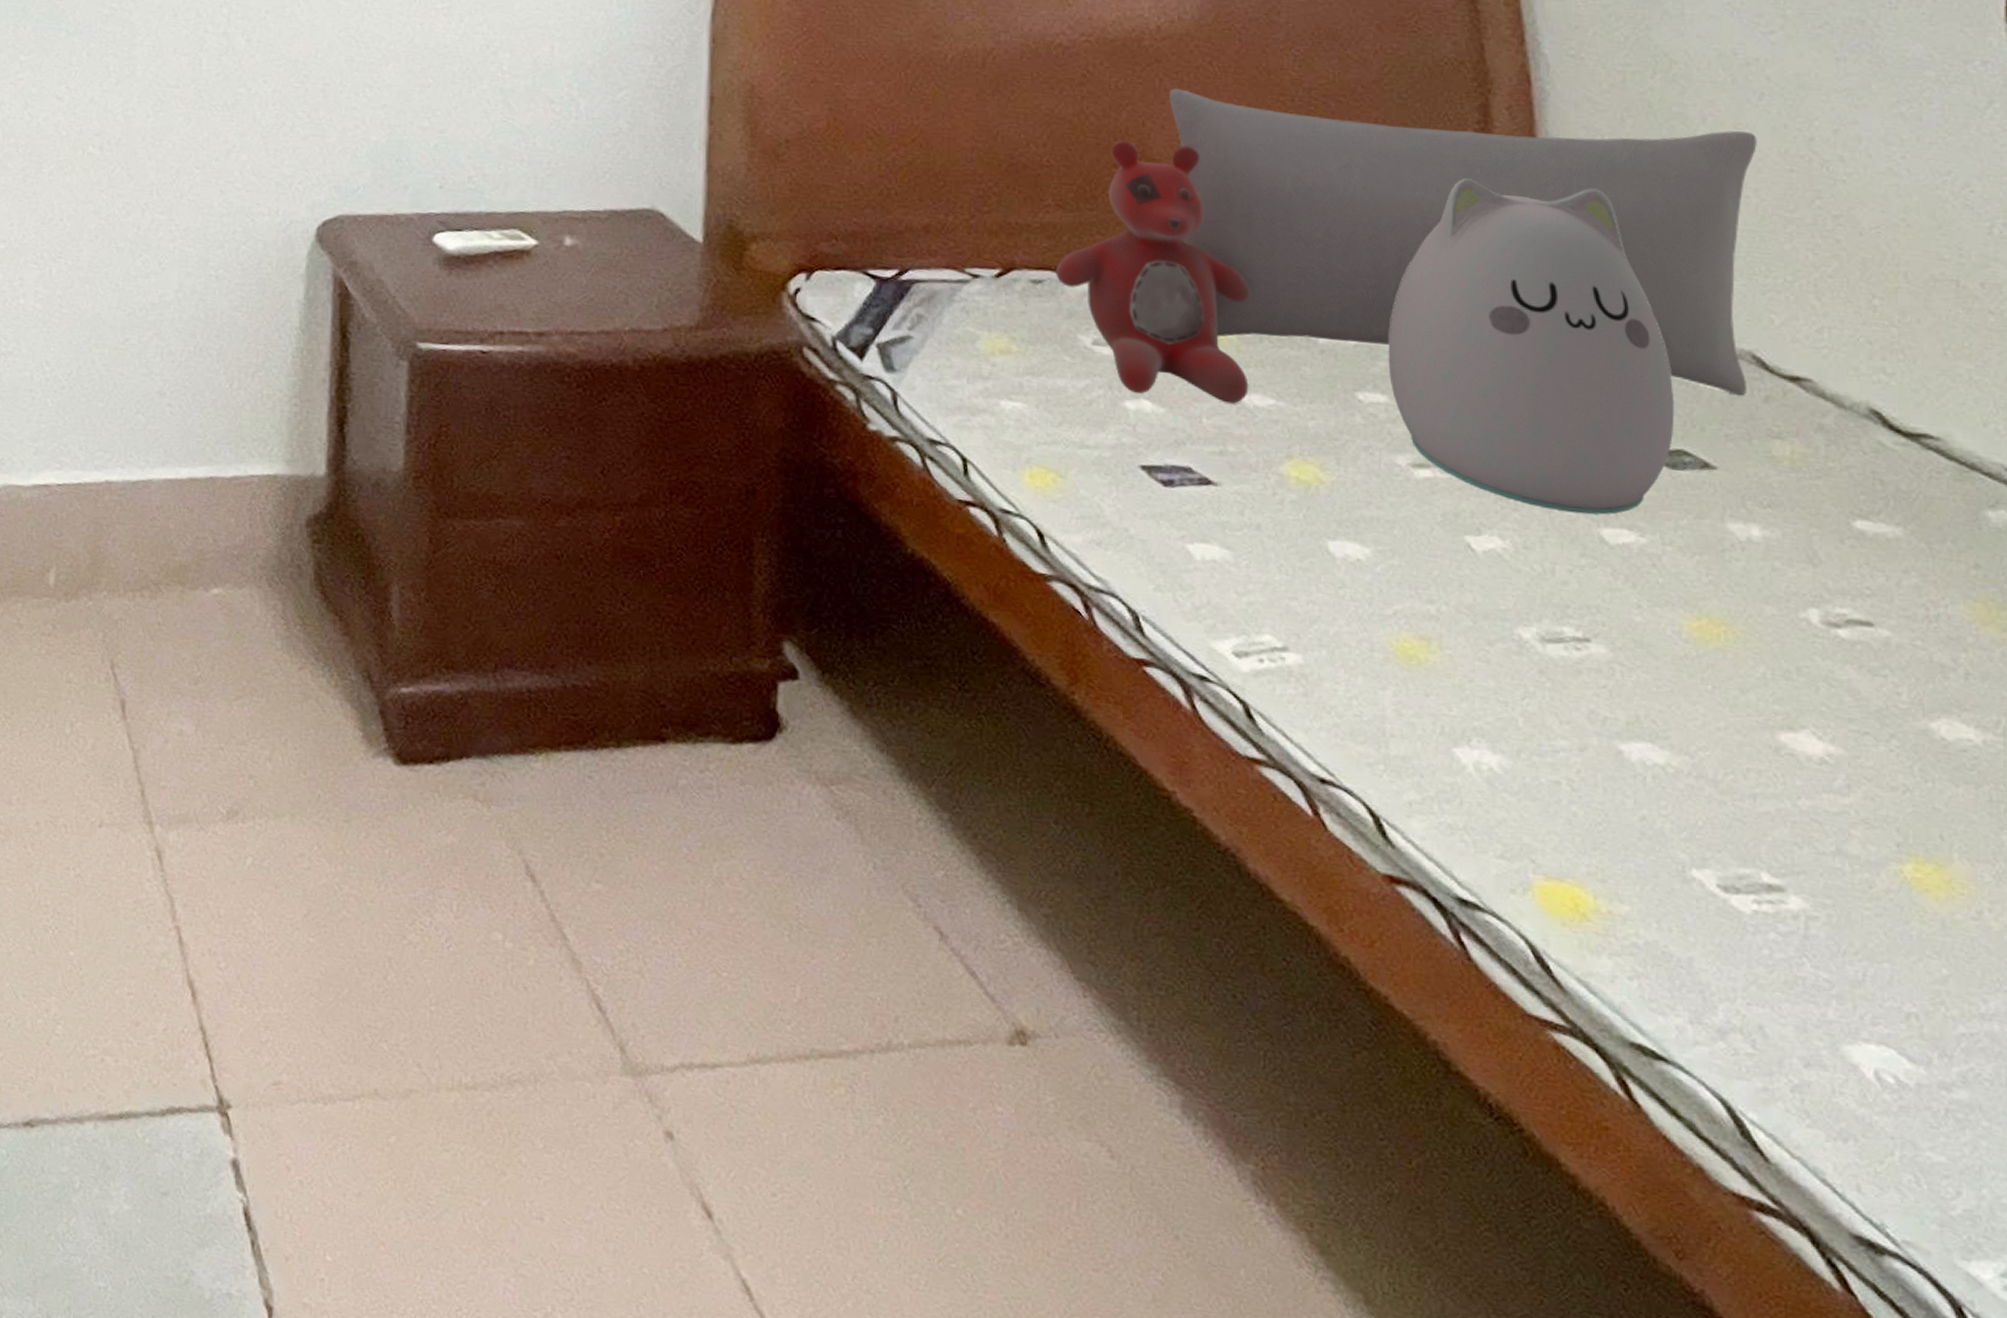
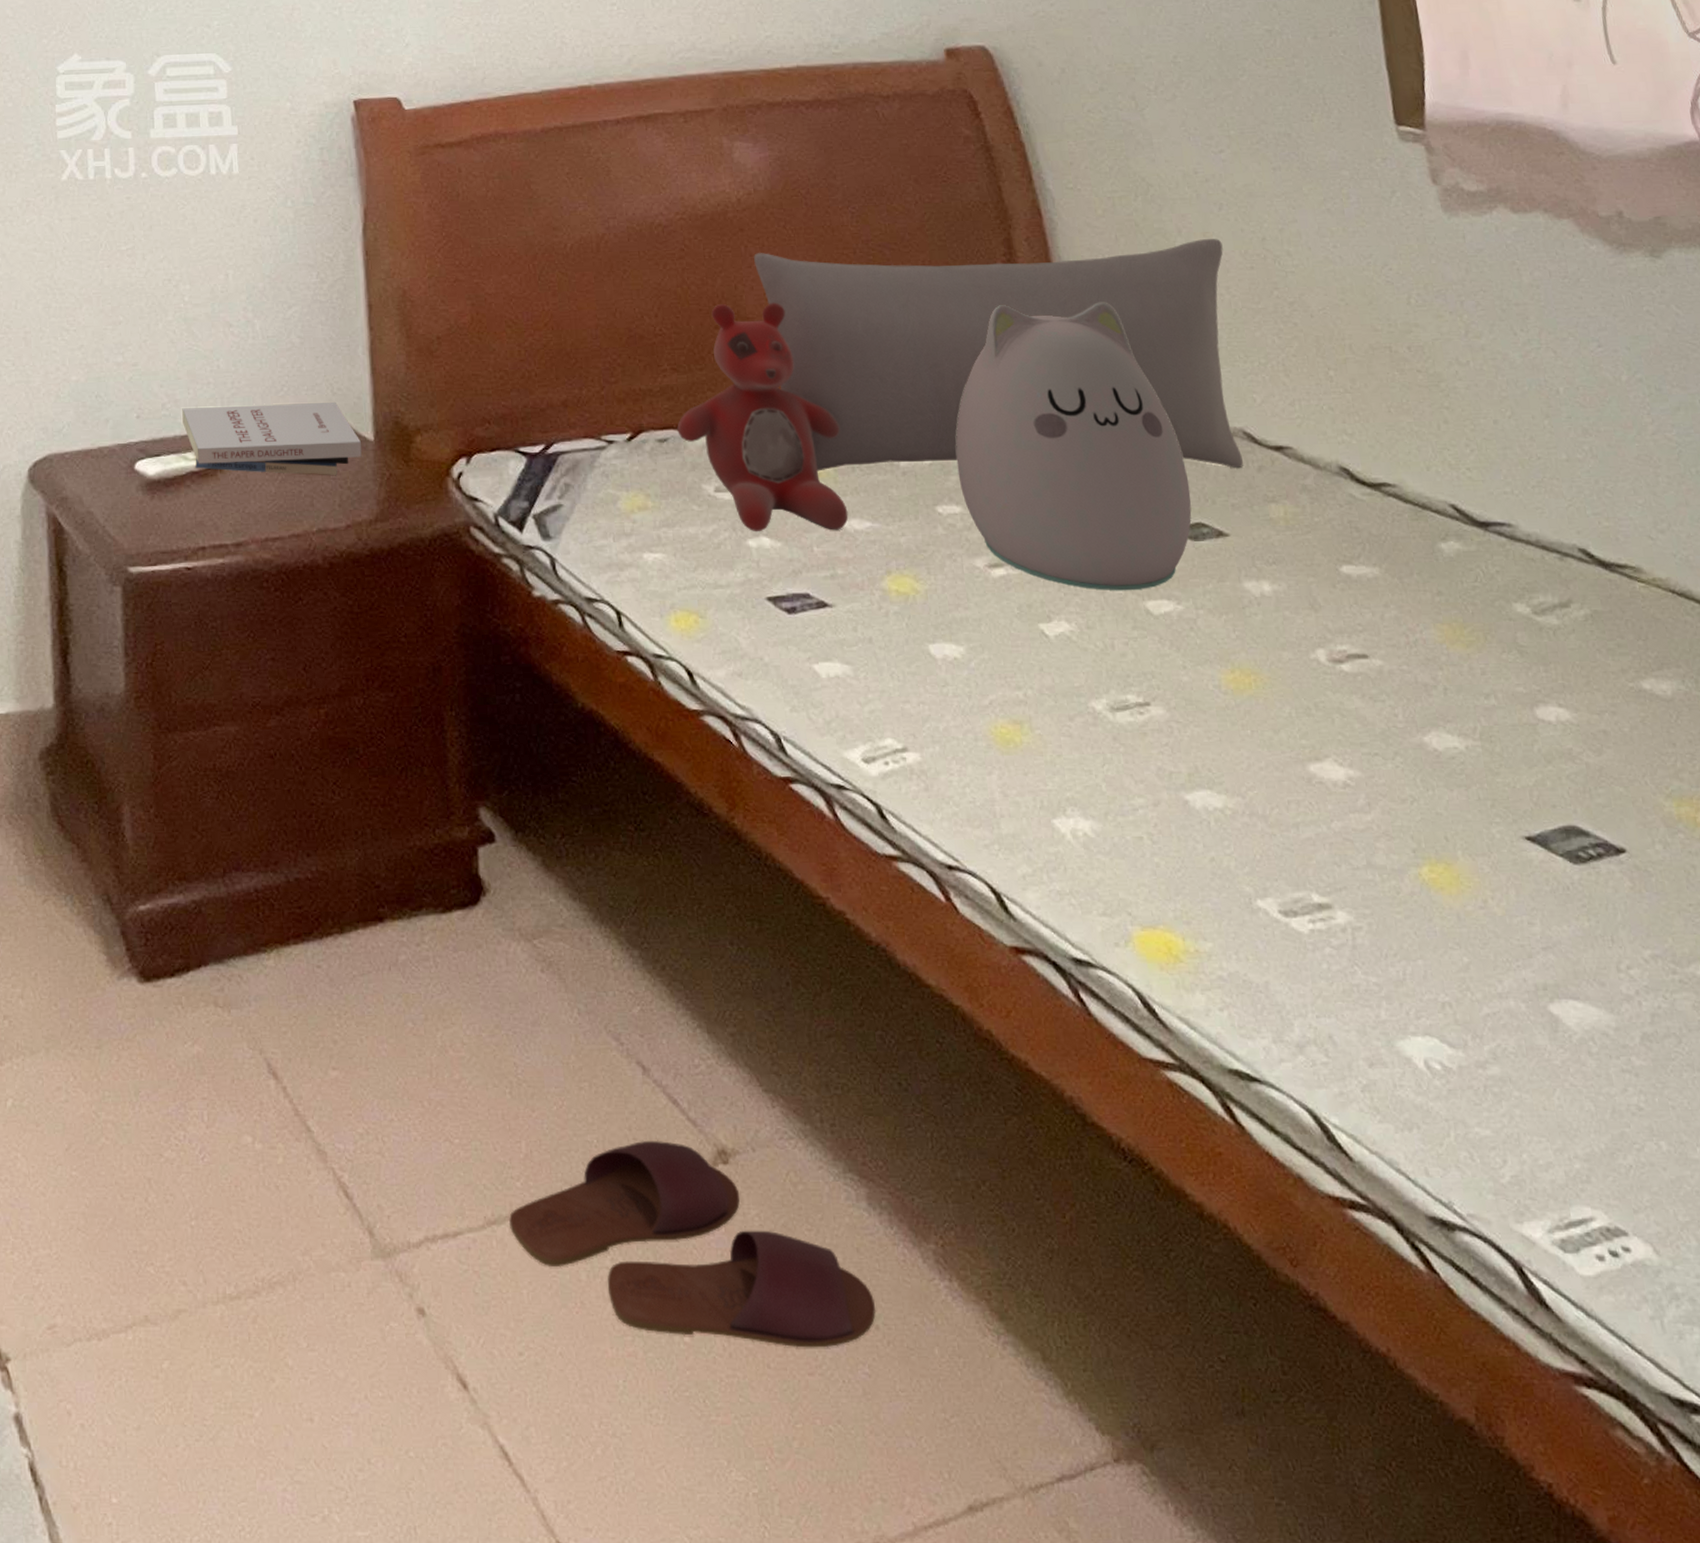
books: none [490,184,688,275] -> present [182,401,362,476]
slippers: none [773,1006,1178,1249] -> present [508,1140,877,1348]

